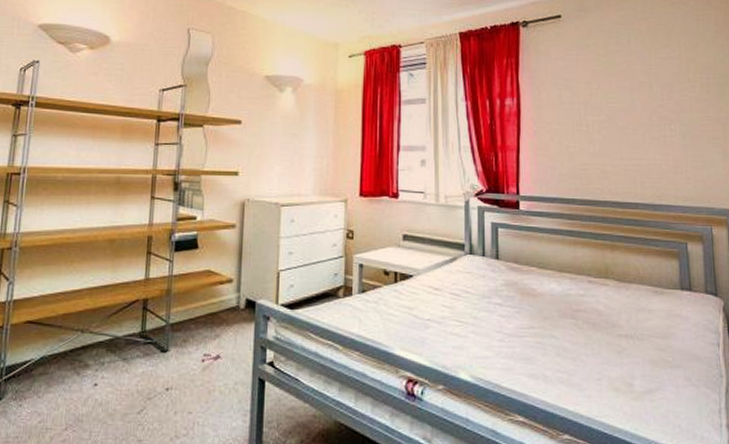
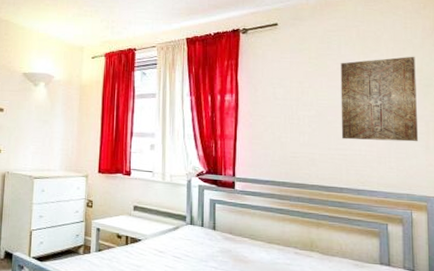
wall art: none [630,52,716,148] -> present [340,56,419,142]

